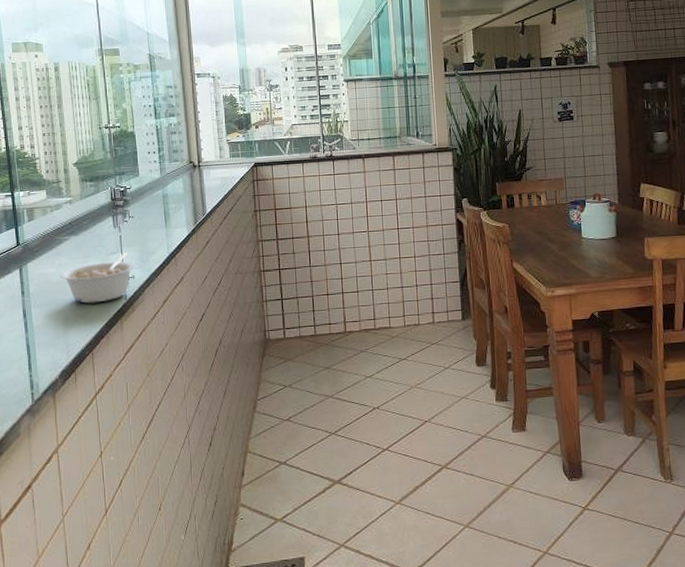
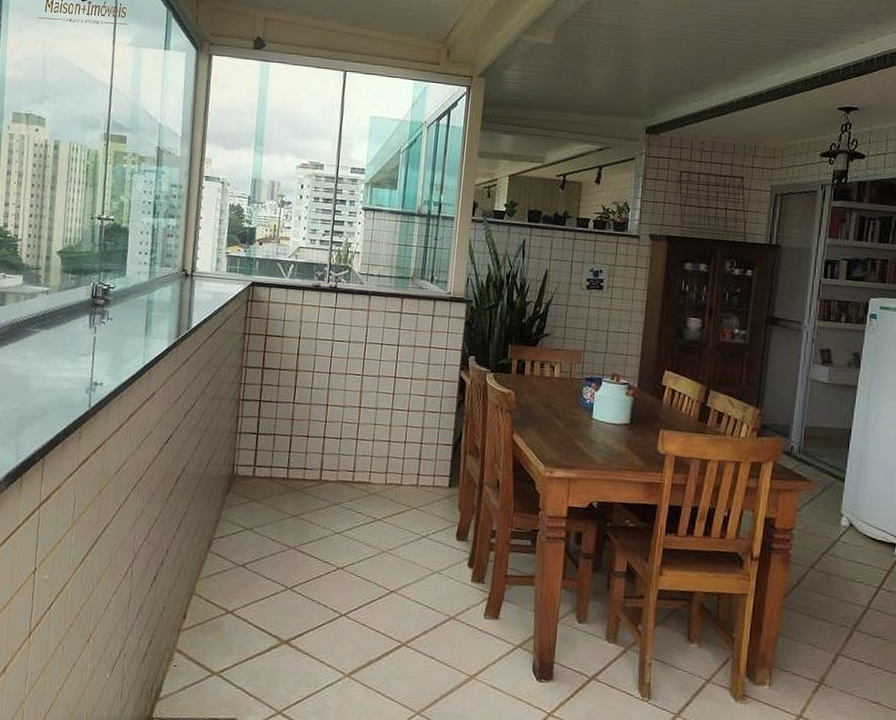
legume: present [60,252,136,304] -> none [23,356,106,406]

